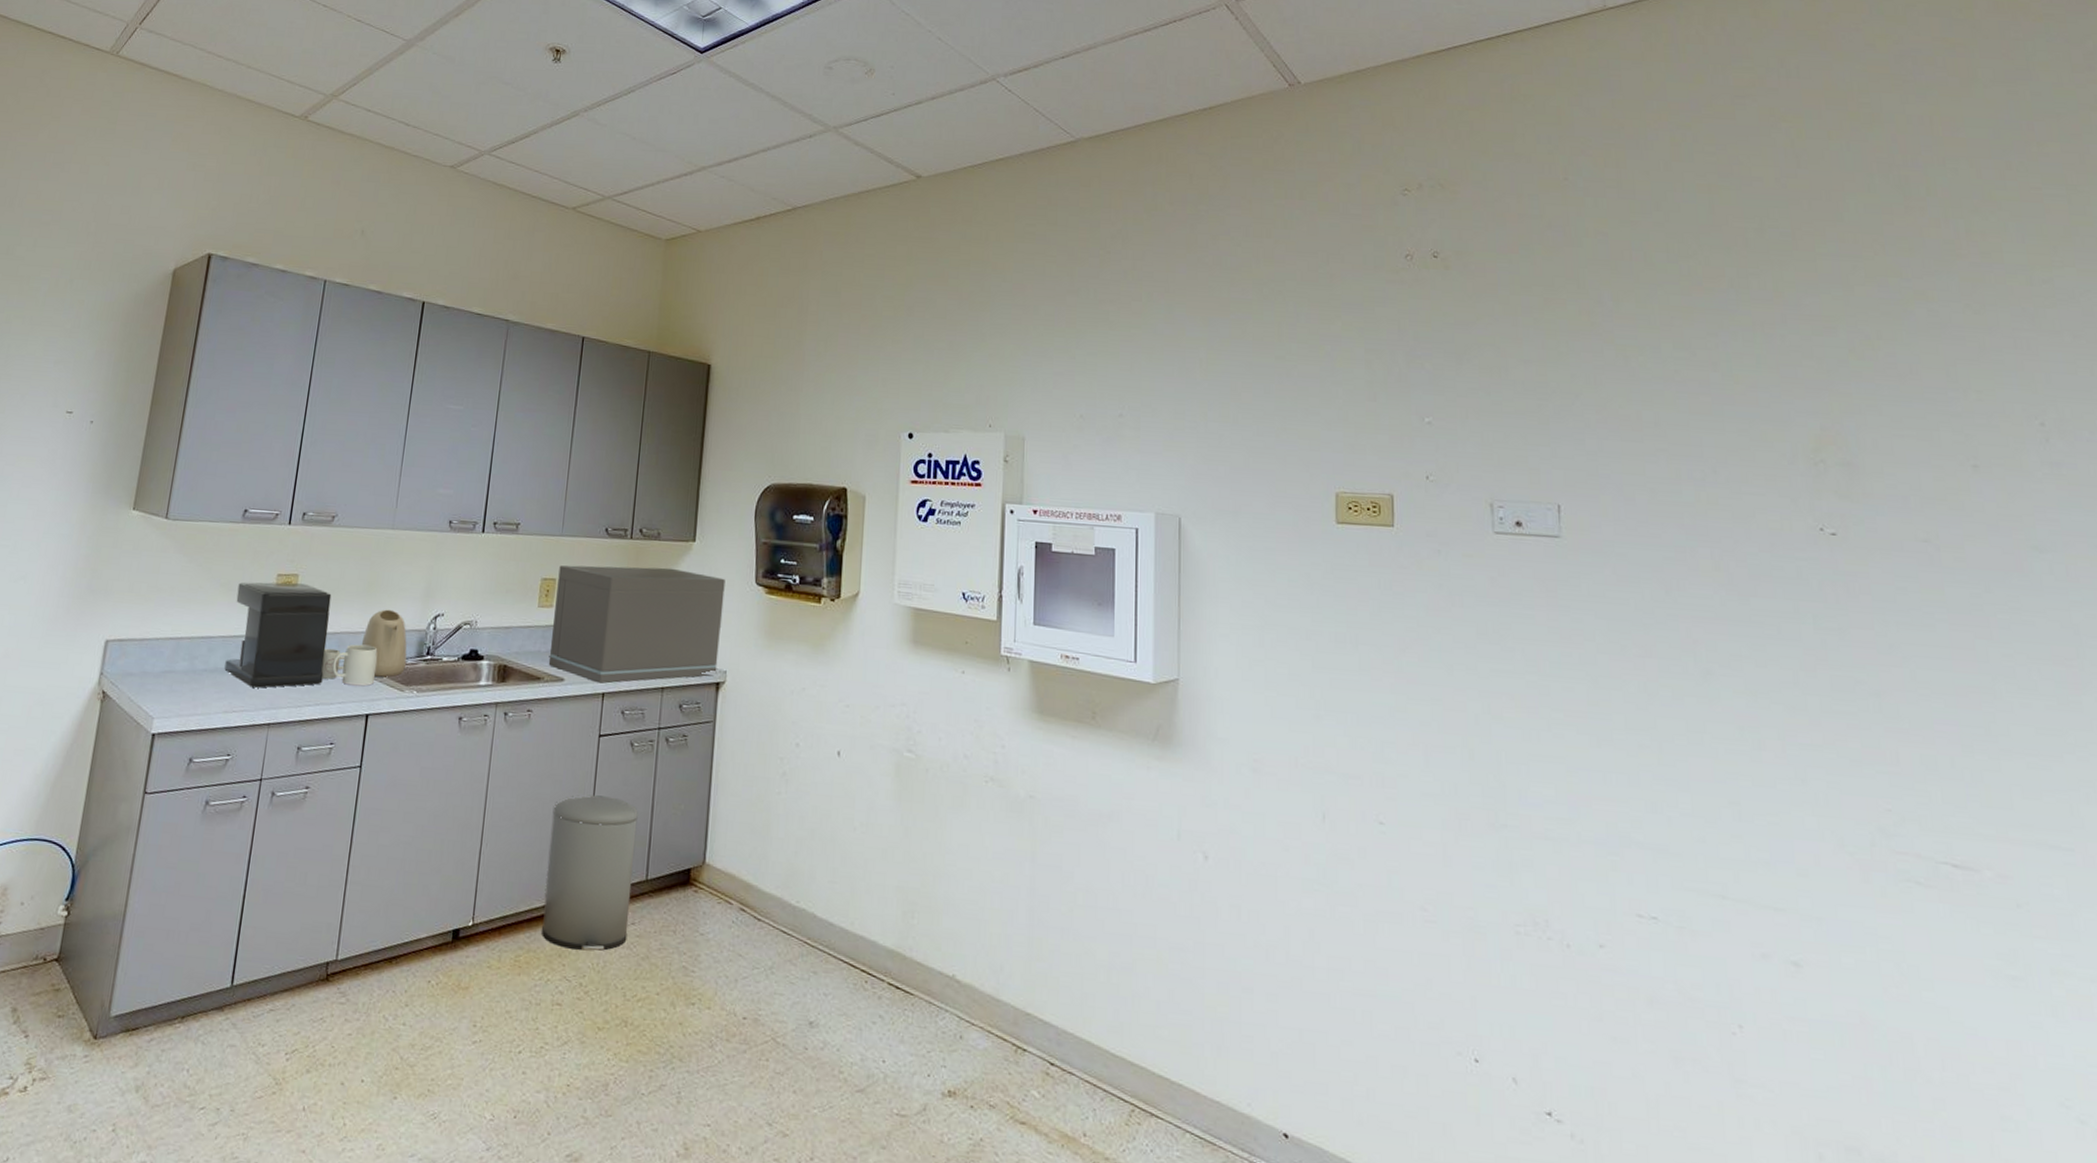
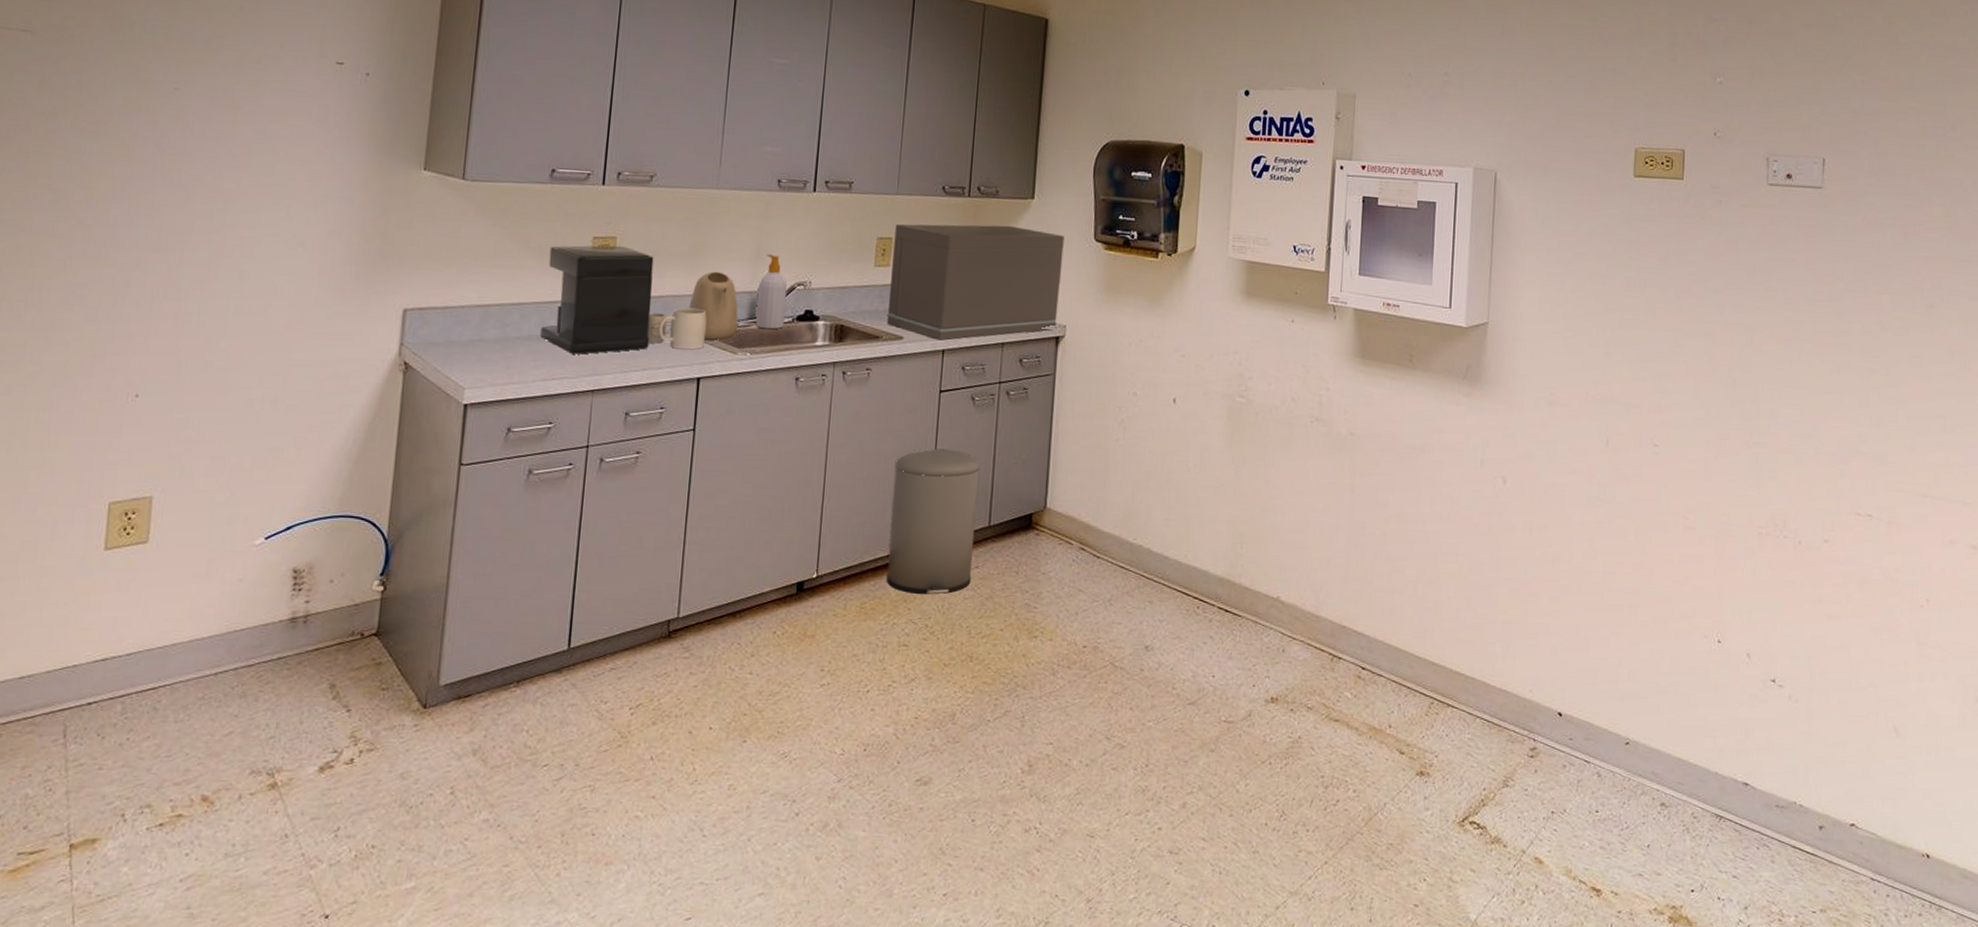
soap bottle: none [423,593,455,668] -> present [756,254,788,330]

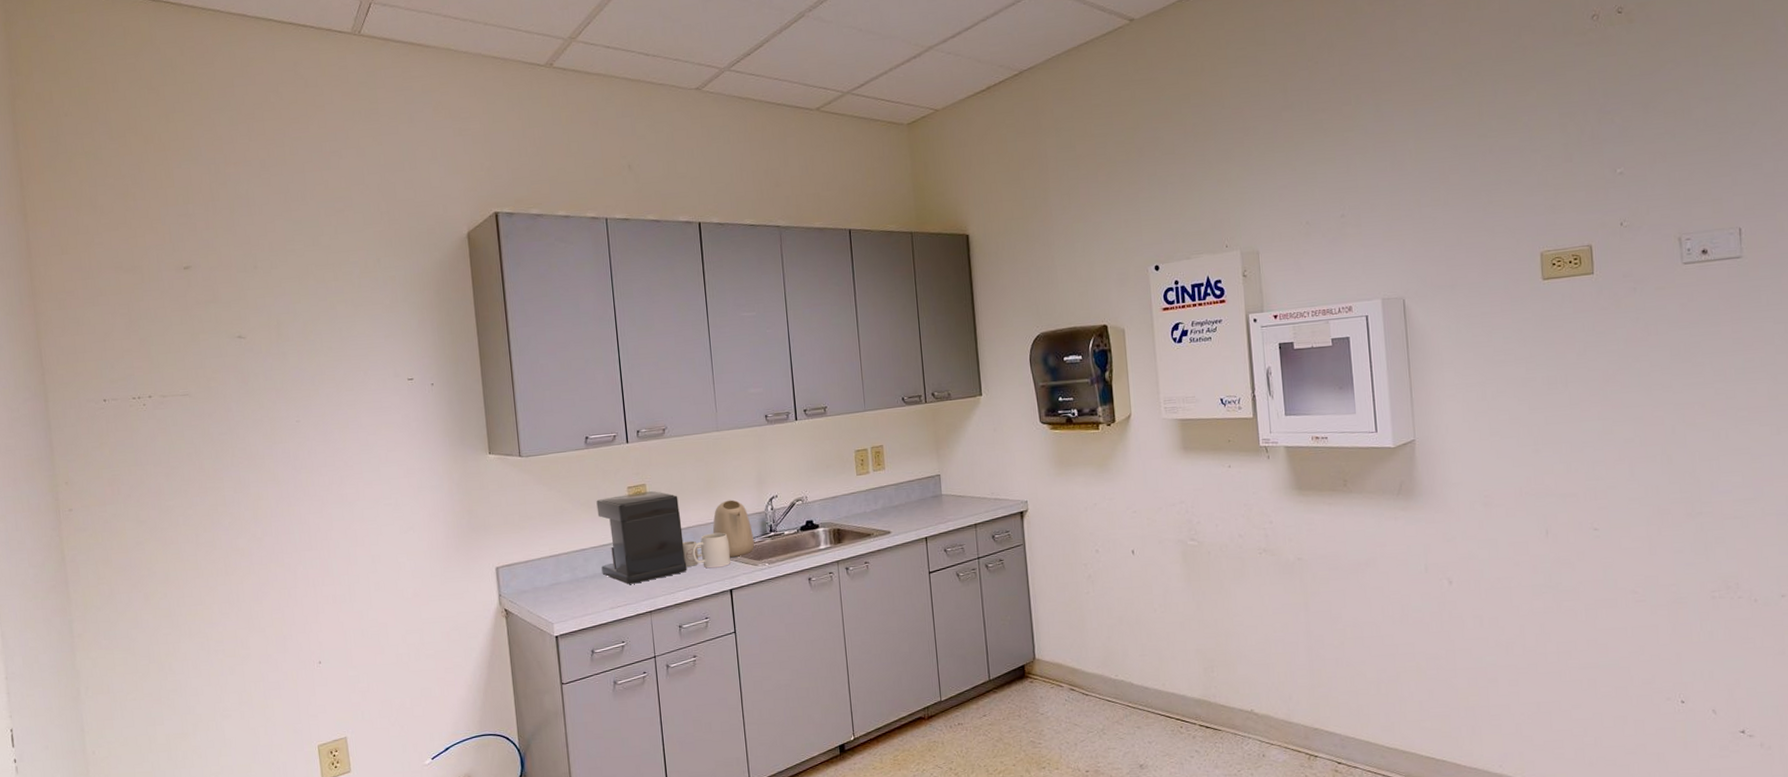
soap bottle: present [756,254,788,330] -> none [765,478,792,542]
microwave: present [886,224,1064,341] -> none [868,422,1019,530]
pedal bin: present [887,448,980,595] -> none [902,620,982,744]

